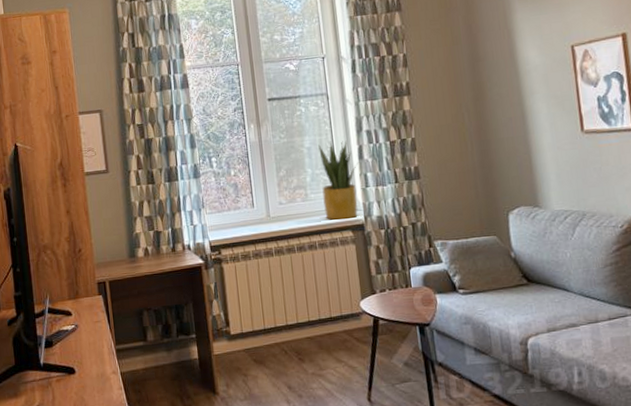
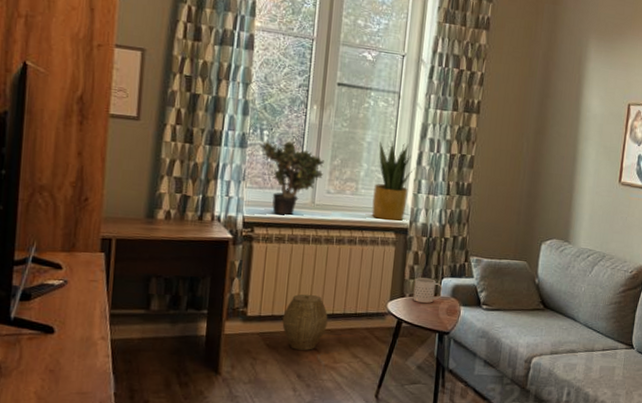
potted plant: none [210,163,273,234] -> present [259,141,325,216]
woven basket: none [263,305,306,362] -> present [282,294,328,350]
mug: none [382,270,413,298] -> present [413,277,442,304]

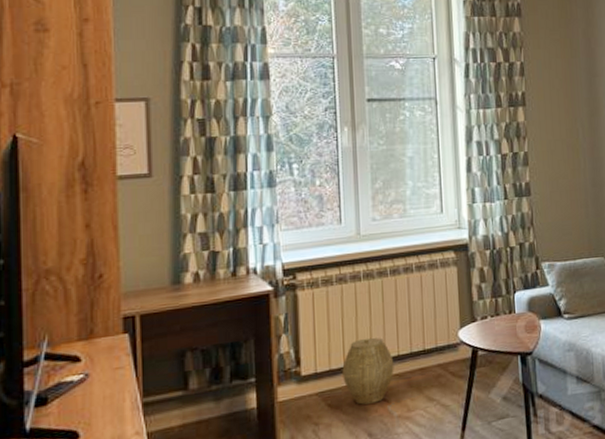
potted plant: present [259,141,325,216] -> none [290,171,366,255]
planter: present [371,140,415,221] -> none [422,151,465,240]
mug: present [413,277,442,304] -> none [484,295,517,325]

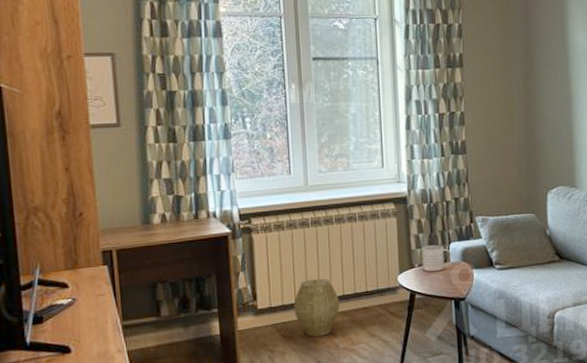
mug: none [484,295,517,325] -> present [422,245,452,272]

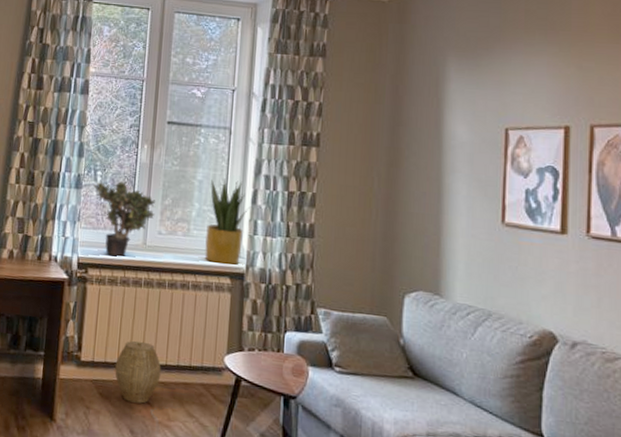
potted plant: none [243,125,313,202] -> present [93,181,156,257]
planter: none [365,109,405,192] -> present [205,178,250,266]
mug: present [422,245,452,272] -> none [252,329,286,361]

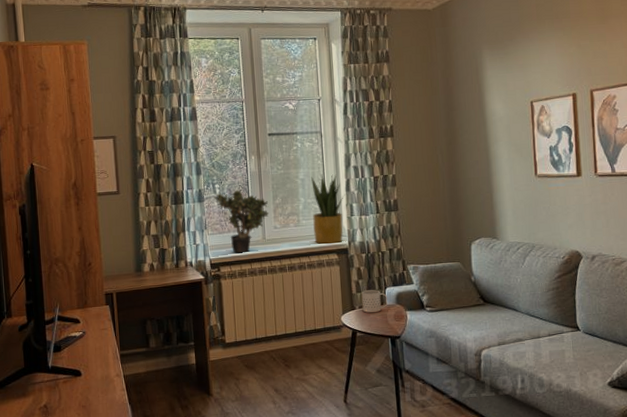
woven basket: present [115,340,161,404] -> none [255,317,293,367]
mug: none [252,329,286,361] -> present [361,290,388,313]

